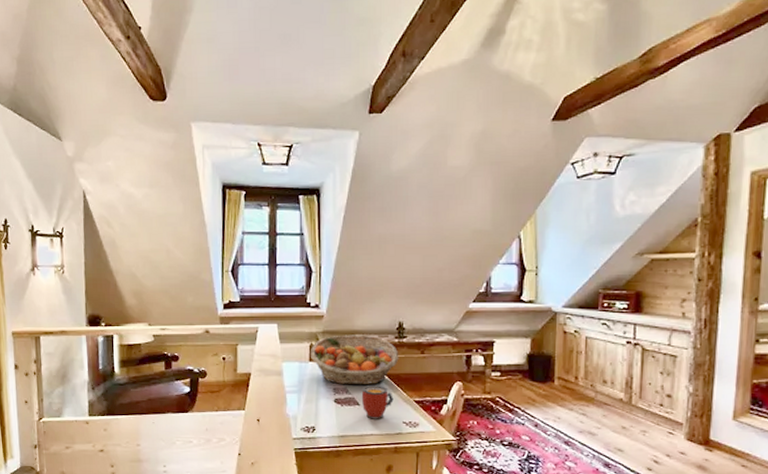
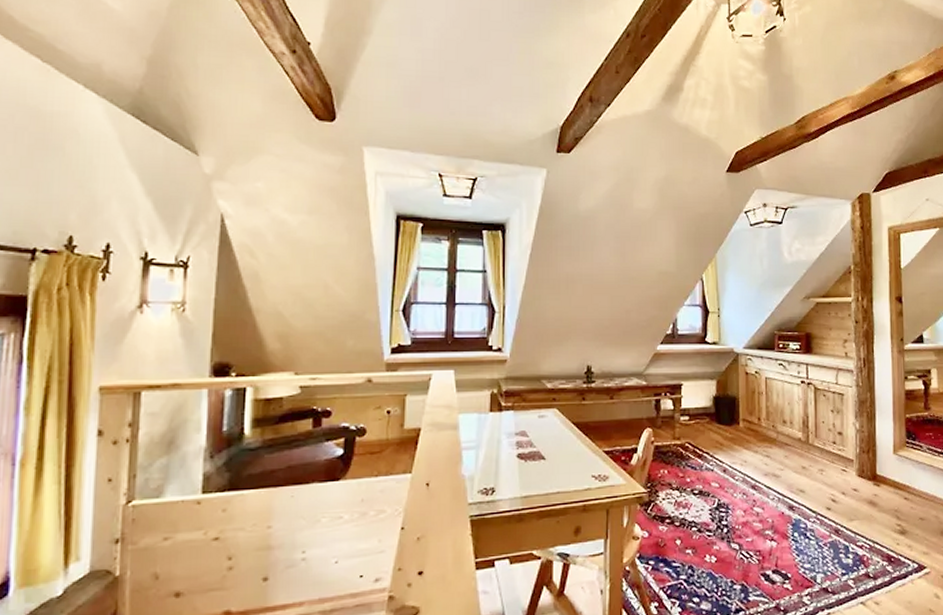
fruit basket: present [310,335,399,385] -> none [490,380,588,438]
mug: present [361,385,394,419] -> none [547,436,582,475]

